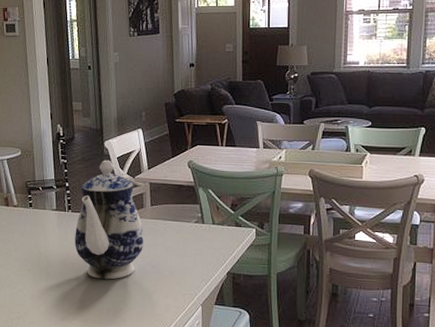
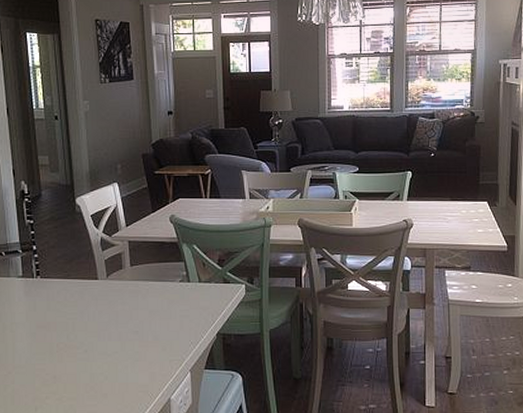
teapot: present [74,160,145,280] -> none [45,218,125,351]

